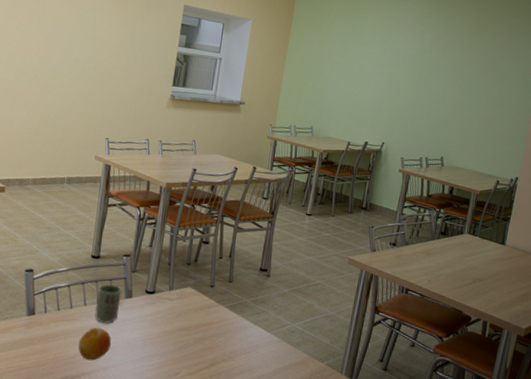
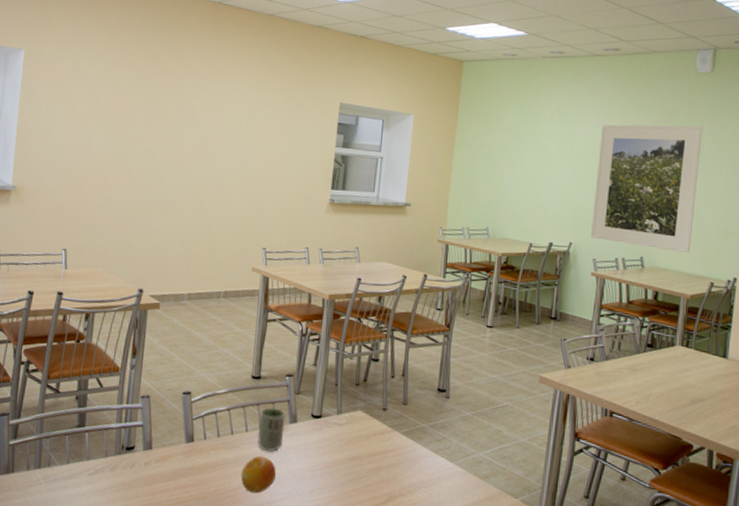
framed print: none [400,39,502,155] -> present [590,124,703,254]

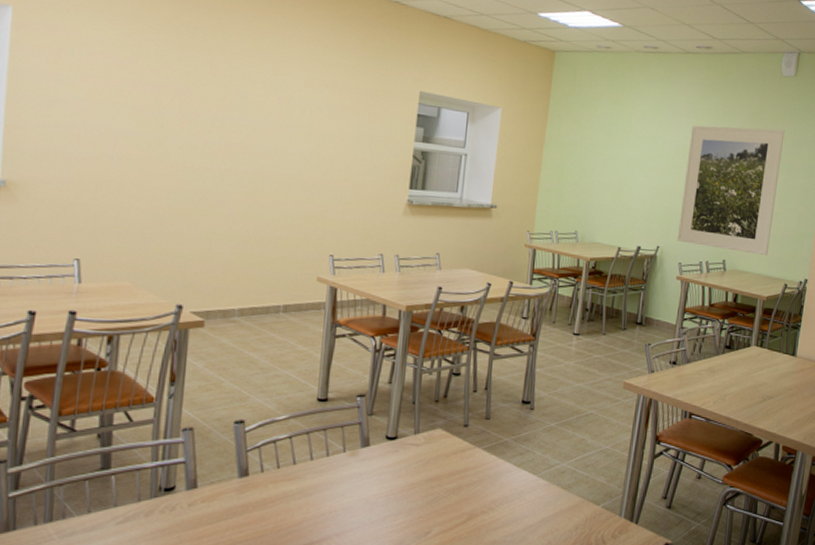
fruit: present [240,455,276,494] -> none [304,485,346,526]
cup: present [257,407,286,452] -> none [323,432,357,479]

